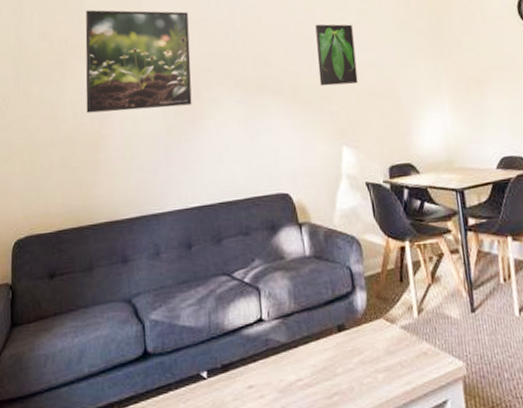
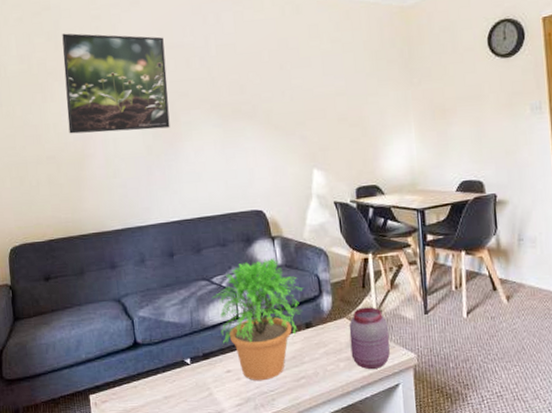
potted plant: none [233,248,333,399] -> present [213,258,302,381]
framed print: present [315,24,358,87] -> none [289,52,330,113]
jar: none [386,304,435,383] -> present [349,307,390,370]

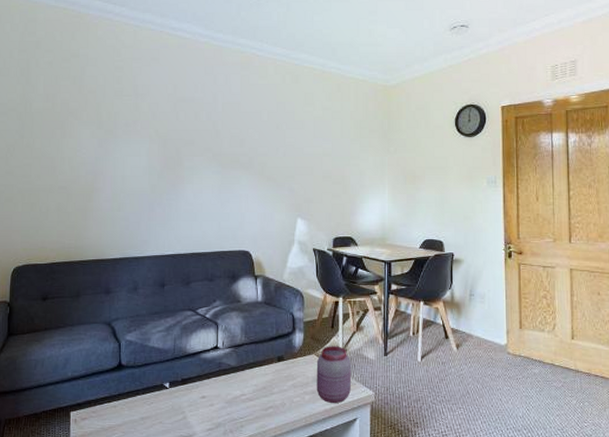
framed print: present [62,33,170,134] -> none [82,79,177,171]
potted plant: present [213,258,302,381] -> none [196,295,278,408]

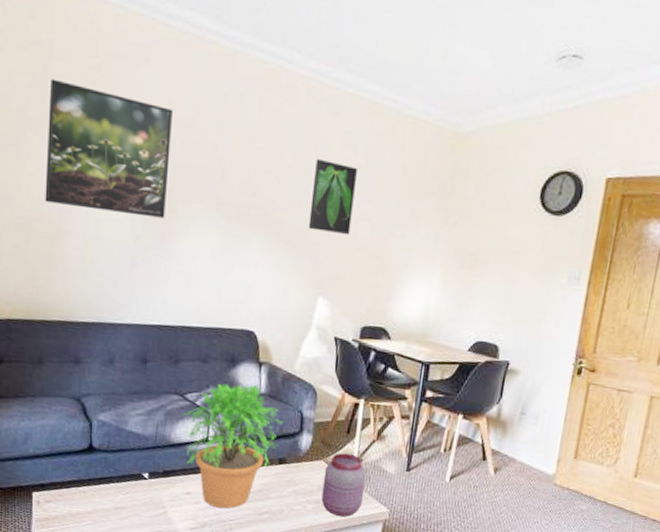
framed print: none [82,79,177,171] -> present [45,79,173,219]
potted plant: none [196,295,278,408] -> present [183,383,282,509]
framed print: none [284,114,317,168] -> present [308,158,357,236]

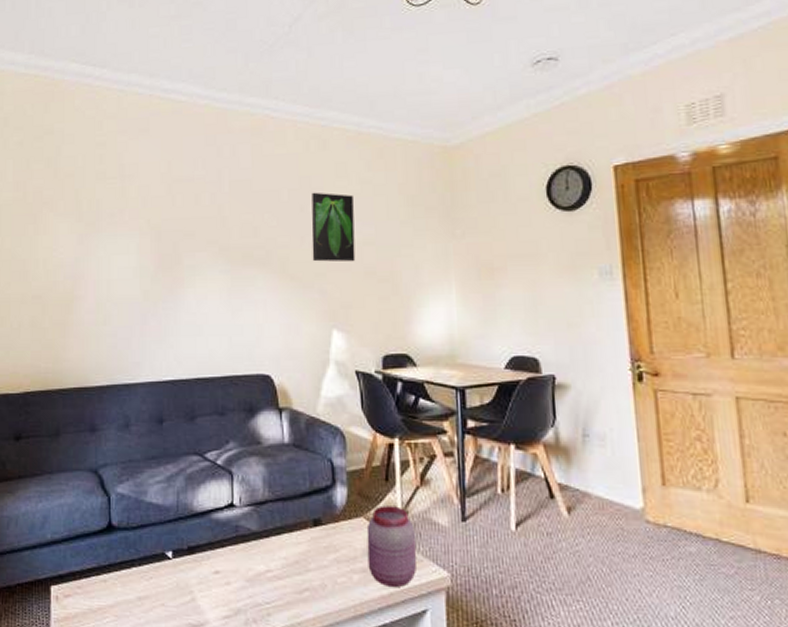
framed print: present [45,79,173,219] -> none [59,160,172,272]
potted plant: present [183,383,282,509] -> none [204,434,312,589]

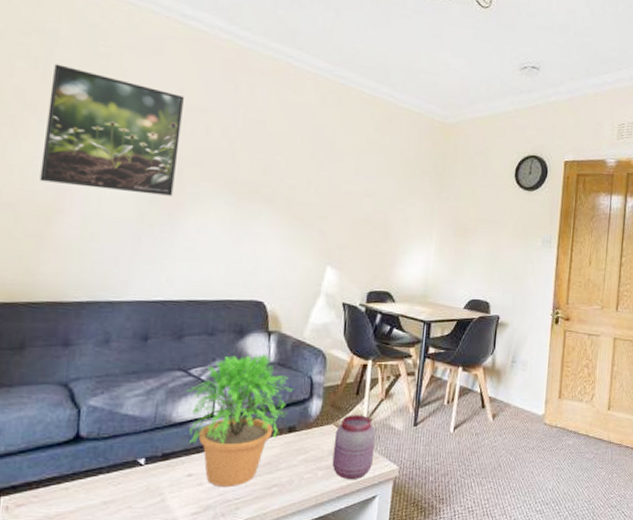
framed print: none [59,160,172,272] -> present [39,64,184,196]
potted plant: none [204,434,312,589] -> present [187,353,292,488]
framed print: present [311,192,356,262] -> none [316,142,360,210]

